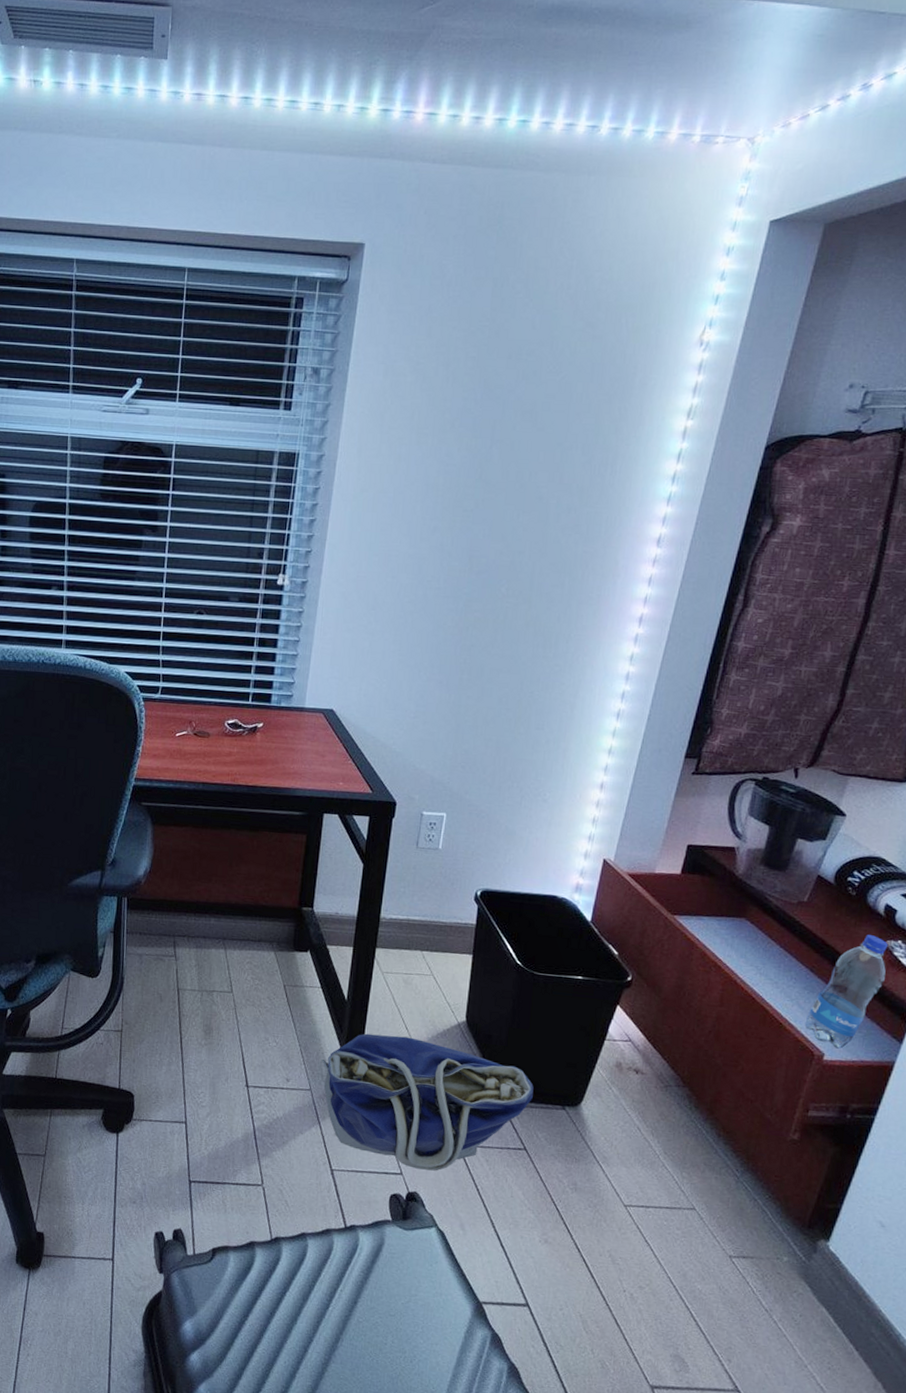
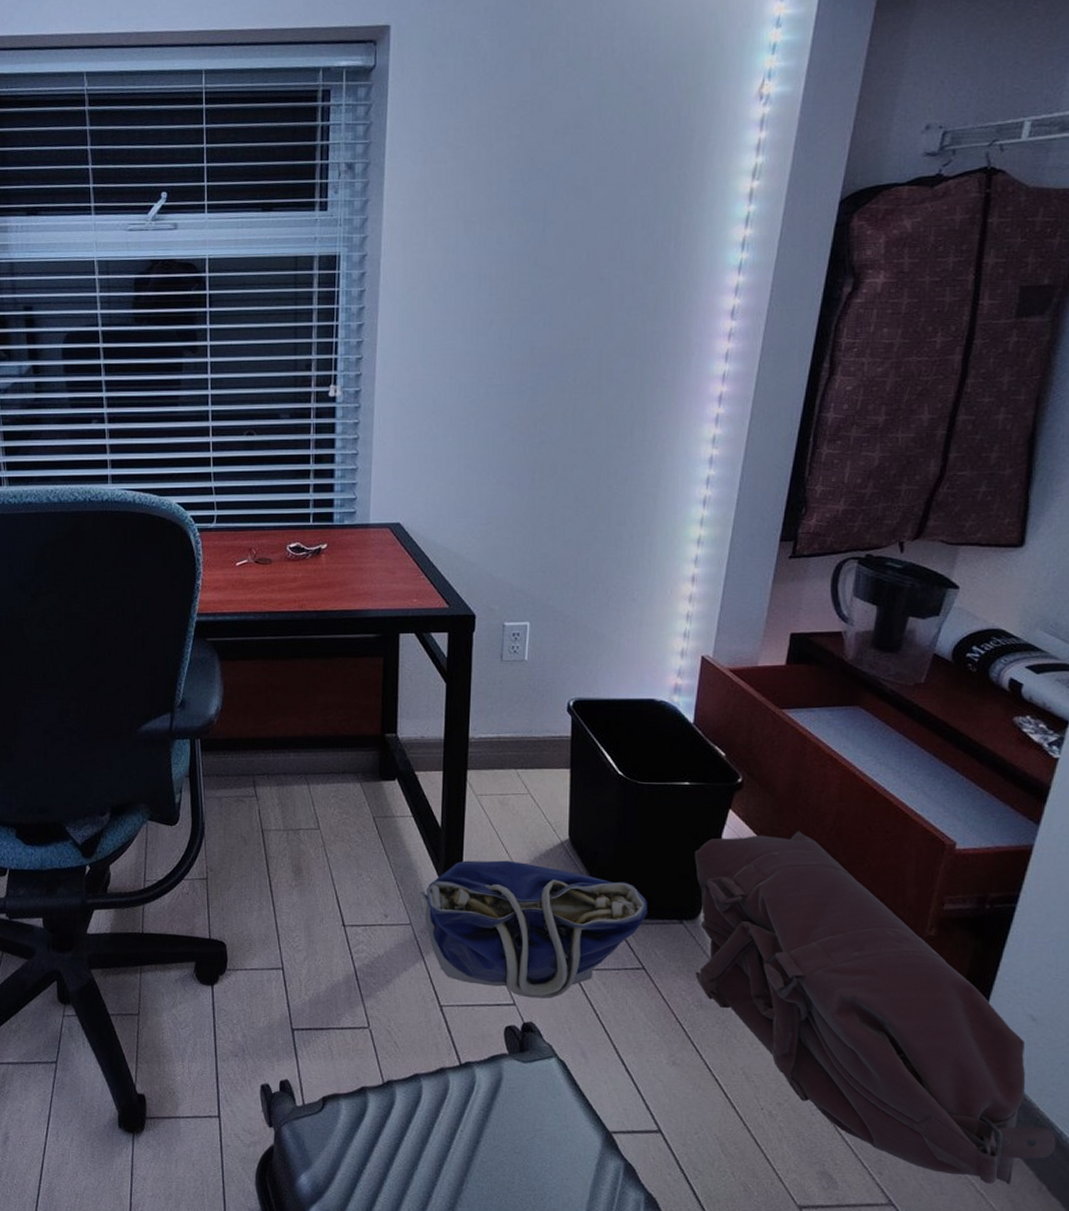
duffel bag: none [573,1031,894,1381] -> present [694,831,1056,1185]
bottle: present [804,935,889,1049] -> none [932,713,1017,836]

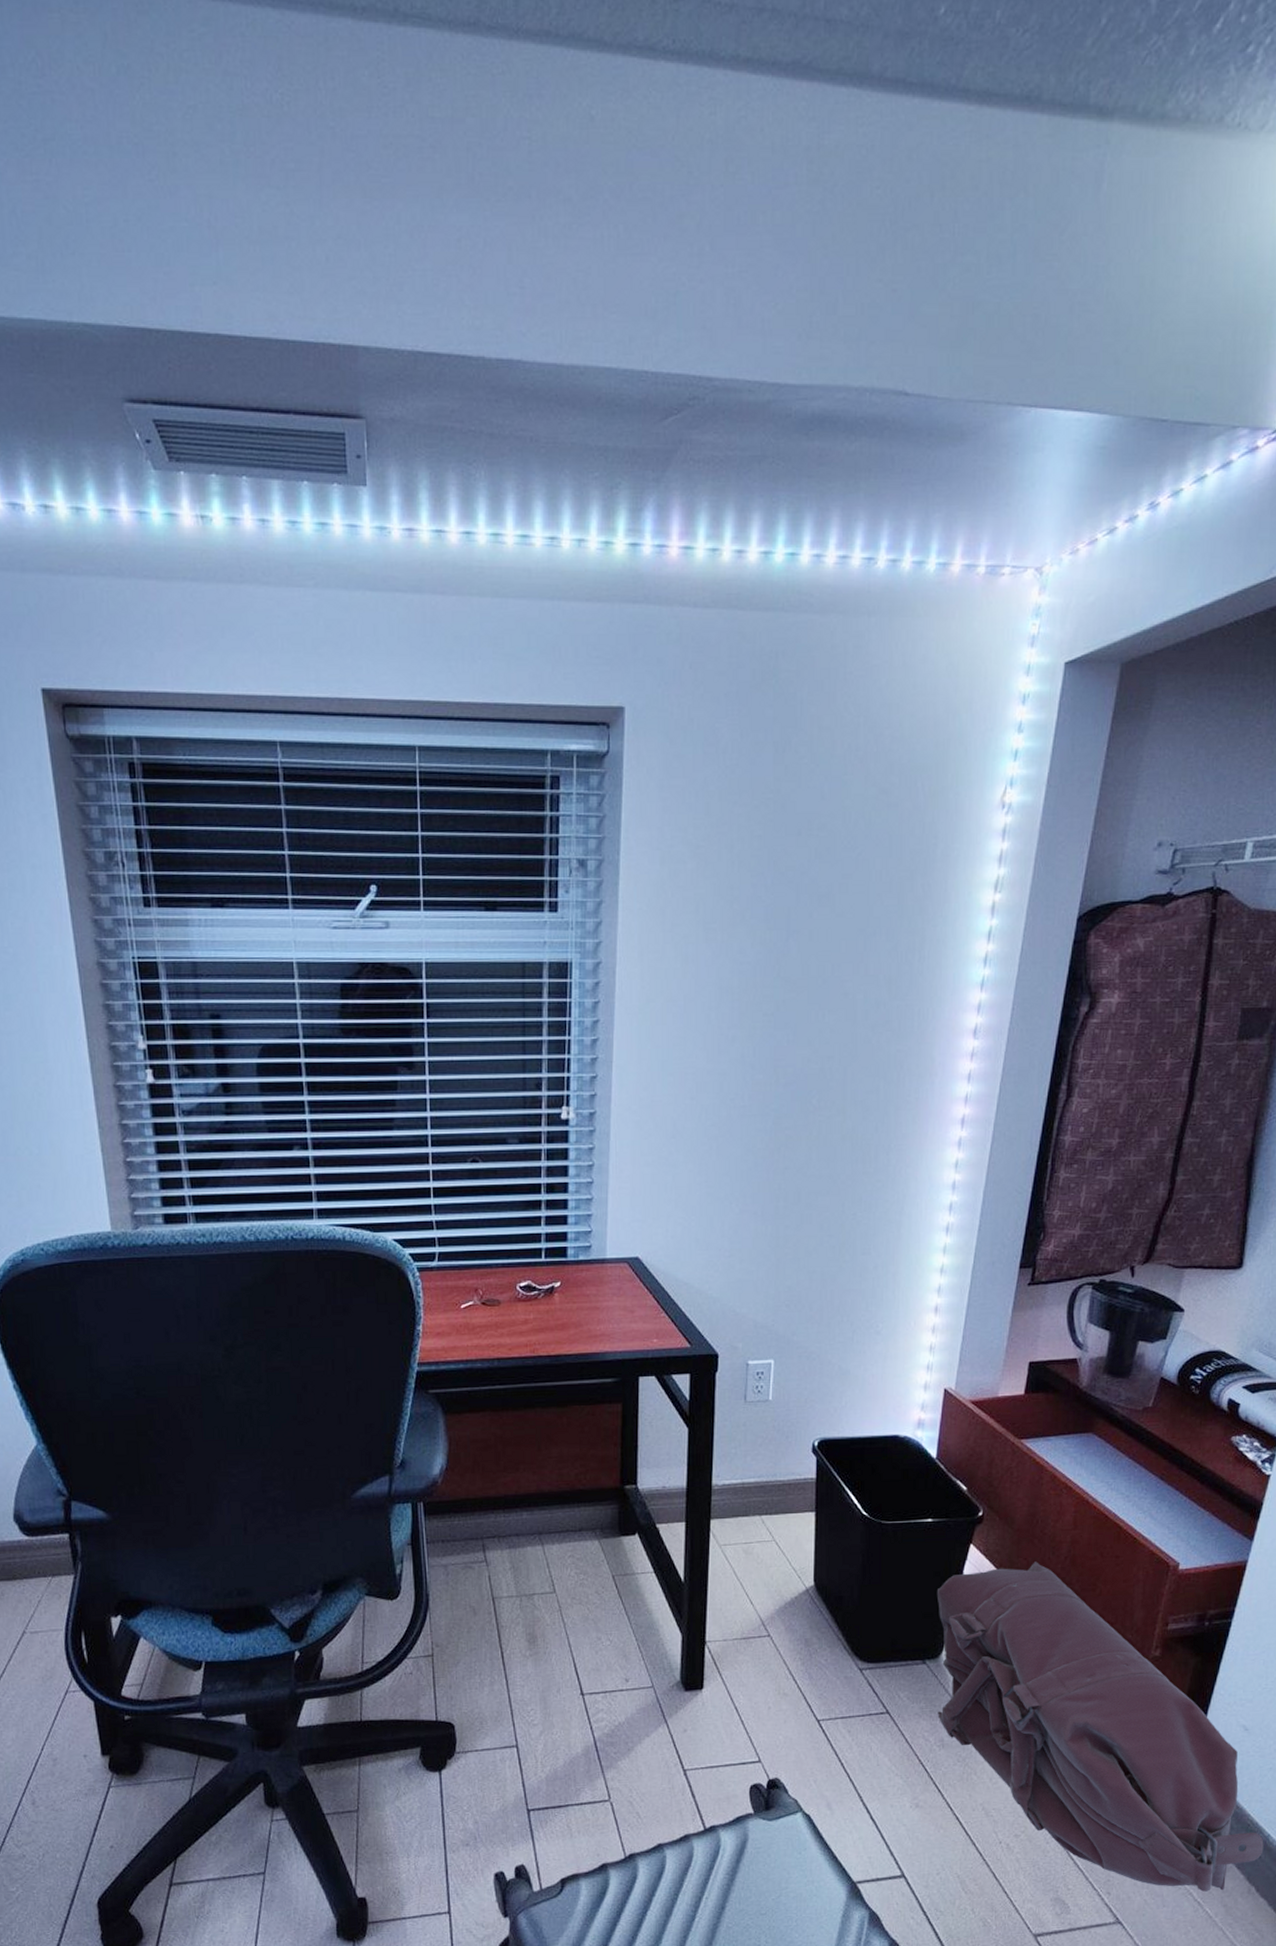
tote bag: present [419,860,647,999] -> none [661,1612,891,1753]

